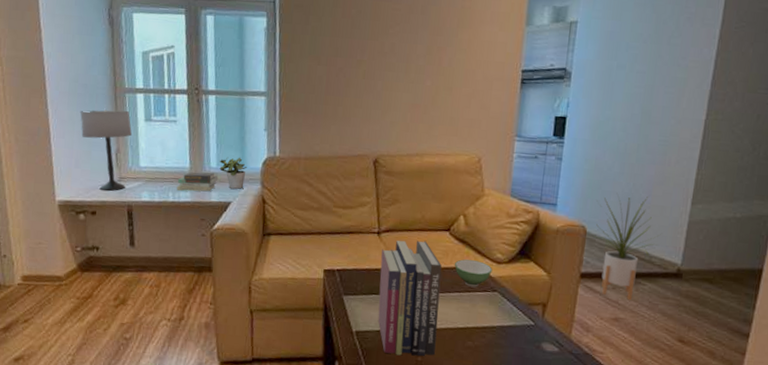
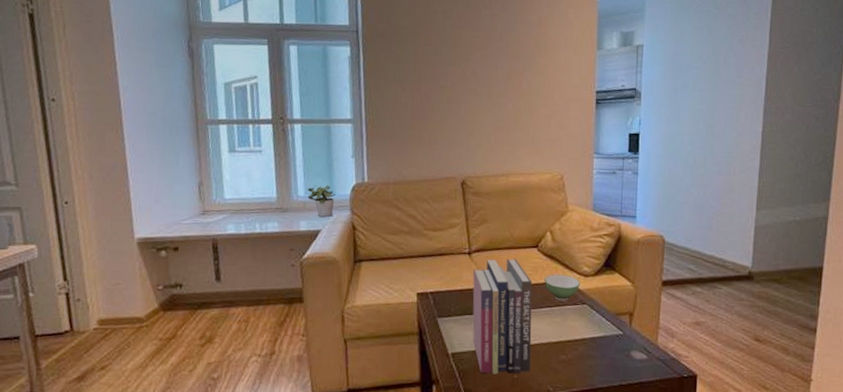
table lamp: present [80,109,133,192] -> none [160,142,216,226]
books: present [176,172,219,192] -> none [263,201,307,222]
house plant: present [592,197,661,301] -> none [670,205,732,305]

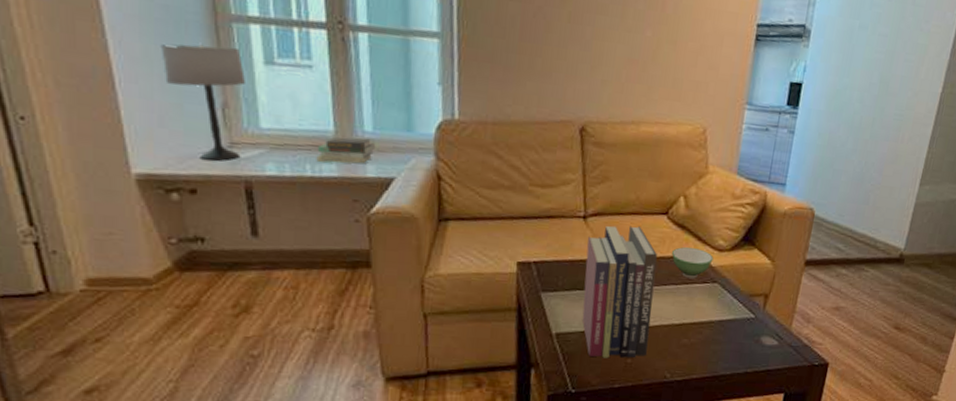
table lamp: none [160,142,216,226] -> present [162,44,247,162]
books: none [263,201,307,222] -> present [316,137,376,164]
potted plant: present [307,184,337,217] -> none [377,118,417,161]

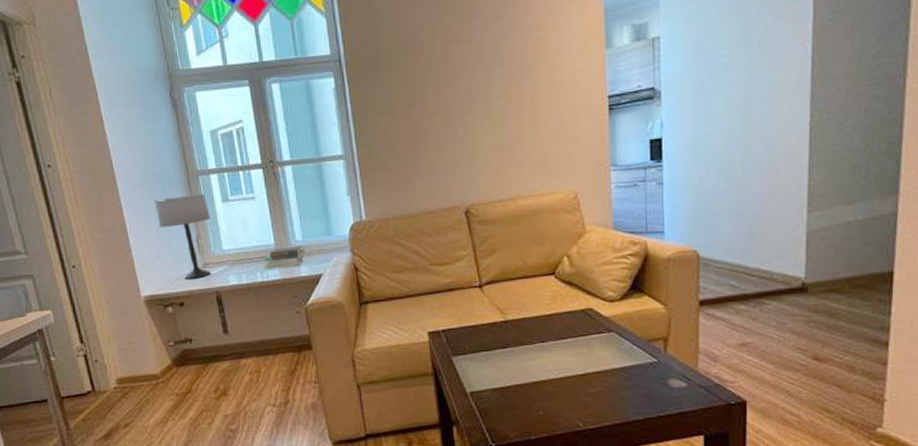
books: present [582,226,658,358] -> none [485,288,556,412]
bowl: present [671,246,714,279] -> none [564,301,606,330]

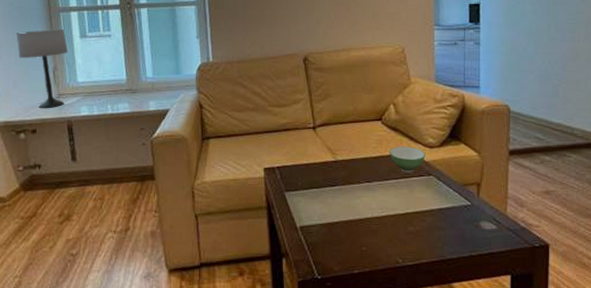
books: present [264,246,306,270] -> none [115,82,155,103]
bowl: none [564,301,606,330] -> present [389,146,426,173]

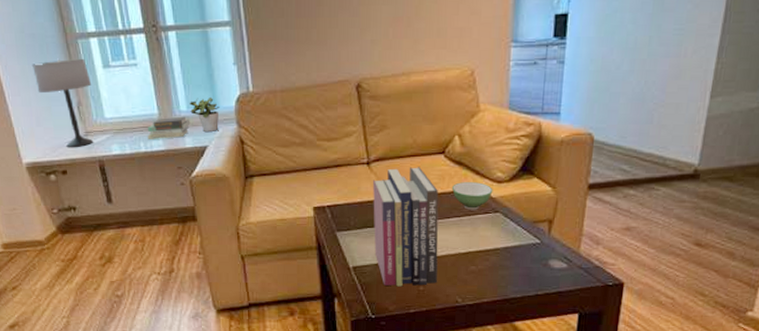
books: none [115,82,155,103] -> present [147,116,191,141]
potted plant: none [155,65,183,96] -> present [190,96,221,131]
books: none [318,132,379,247] -> present [372,167,439,287]

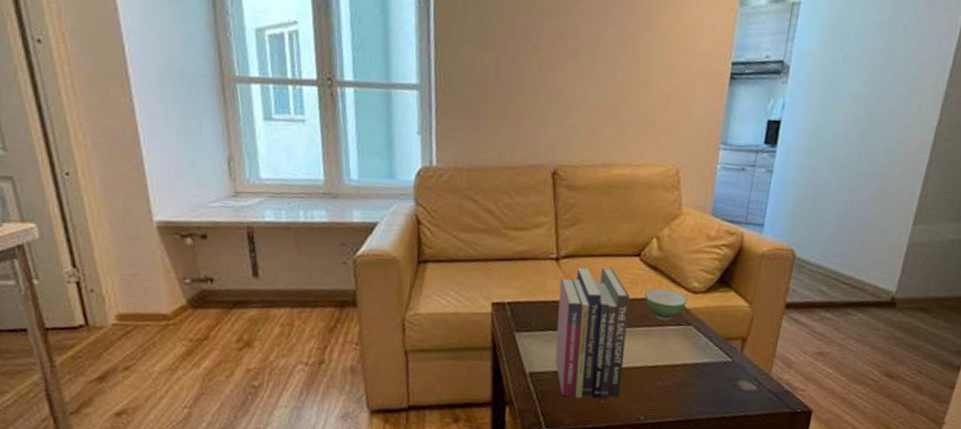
table lamp: present [33,58,93,148] -> none [178,104,248,210]
books: present [147,116,191,141] -> none [308,185,361,210]
potted plant: present [190,96,221,131] -> none [362,166,398,207]

